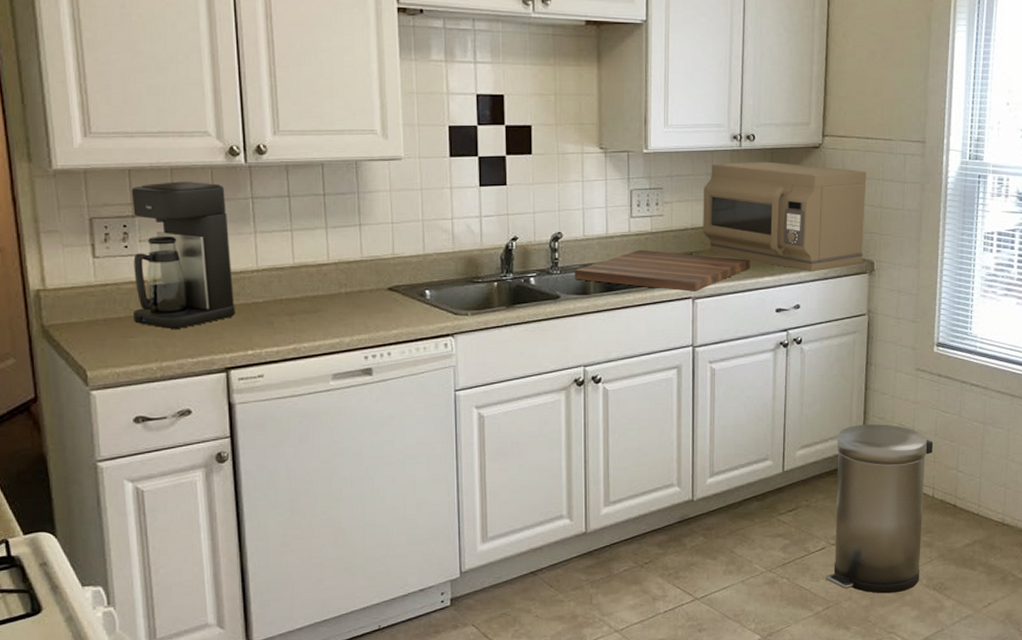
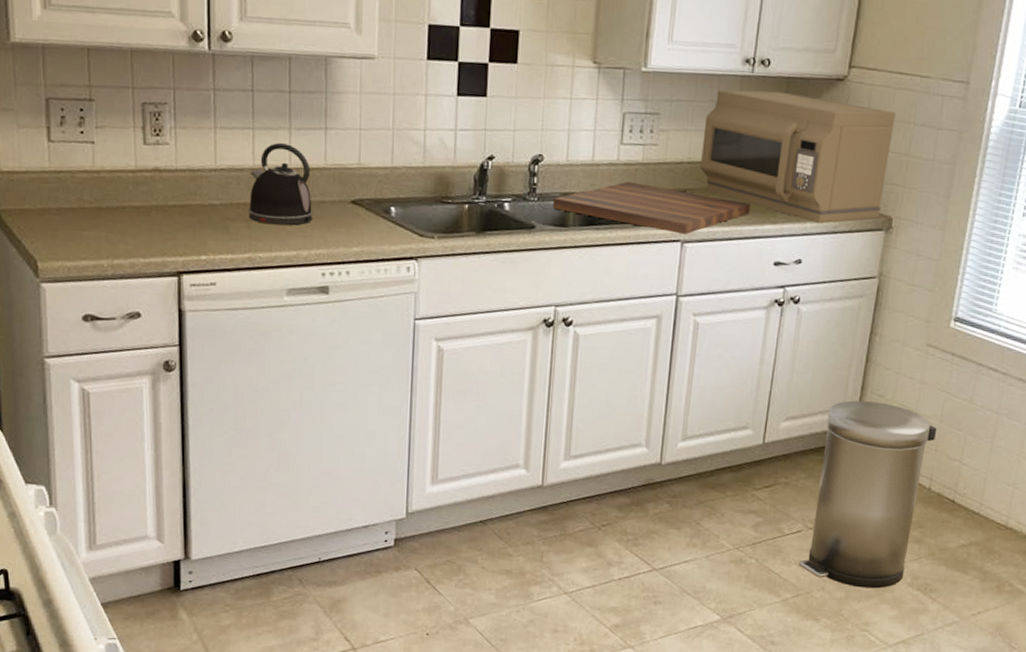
coffee maker: present [131,182,235,329] -> none [87,65,191,226]
kettle: none [290,242,353,316] -> present [247,143,313,226]

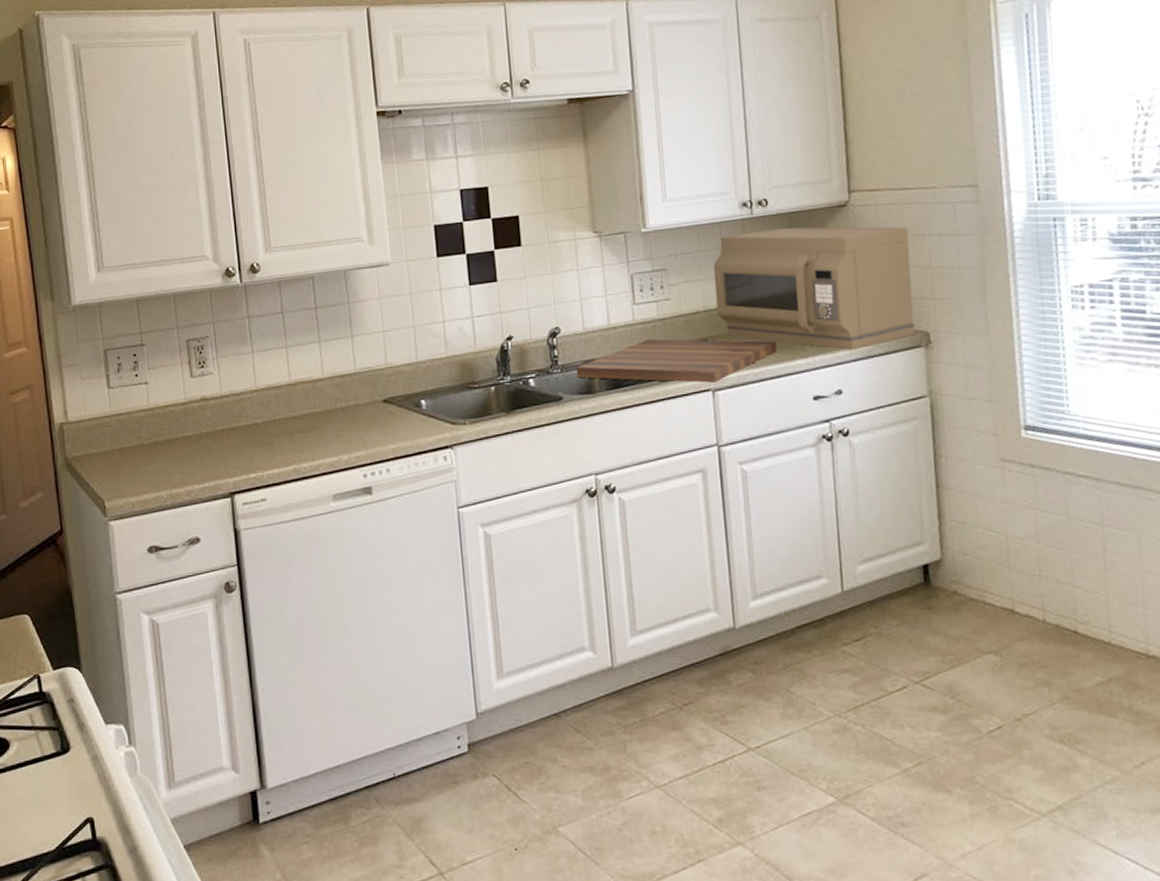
kettle: present [247,143,313,226] -> none [287,356,350,435]
pedal bin: present [798,400,938,589] -> none [906,529,1040,747]

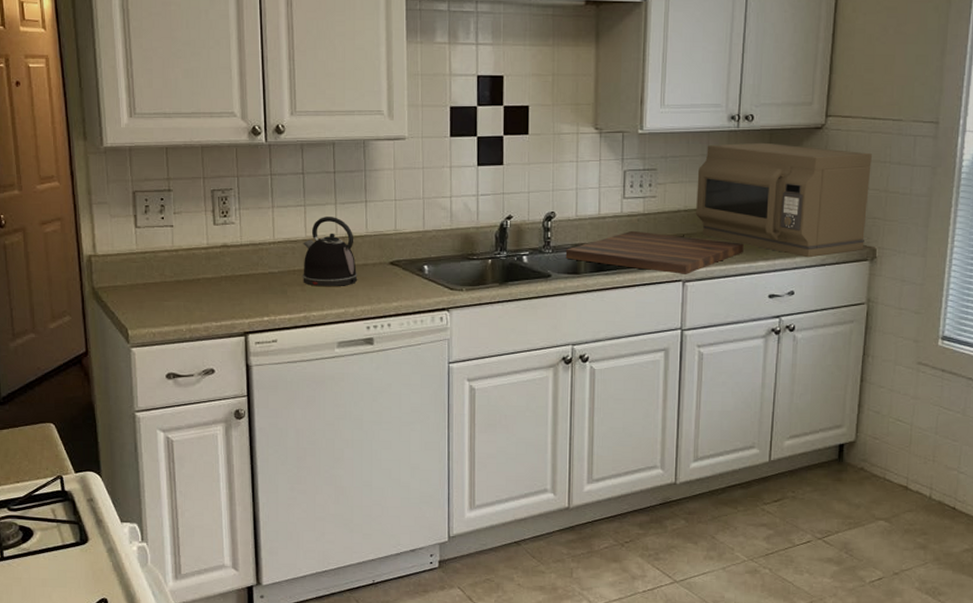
kettle: none [287,356,350,435] -> present [302,217,358,287]

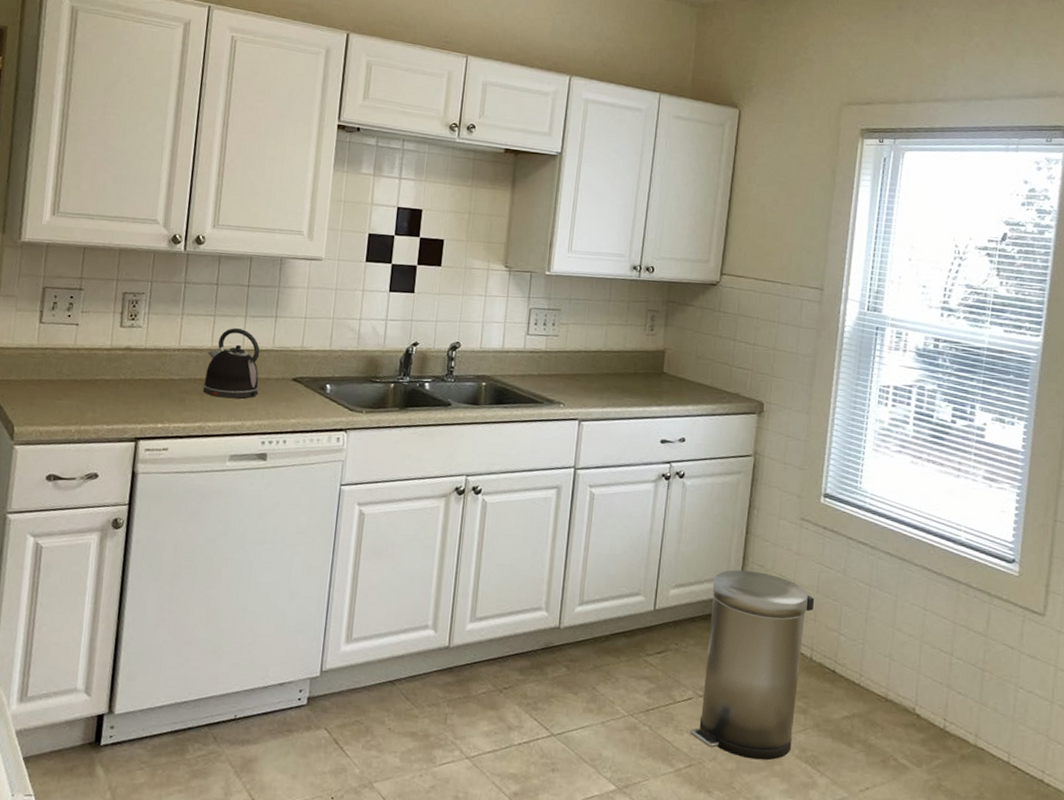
cutting board: present [565,230,744,276] -> none [466,366,639,415]
microwave: present [696,142,872,258] -> none [595,291,762,407]
pedal bin: none [810,417,934,594] -> present [690,569,815,760]

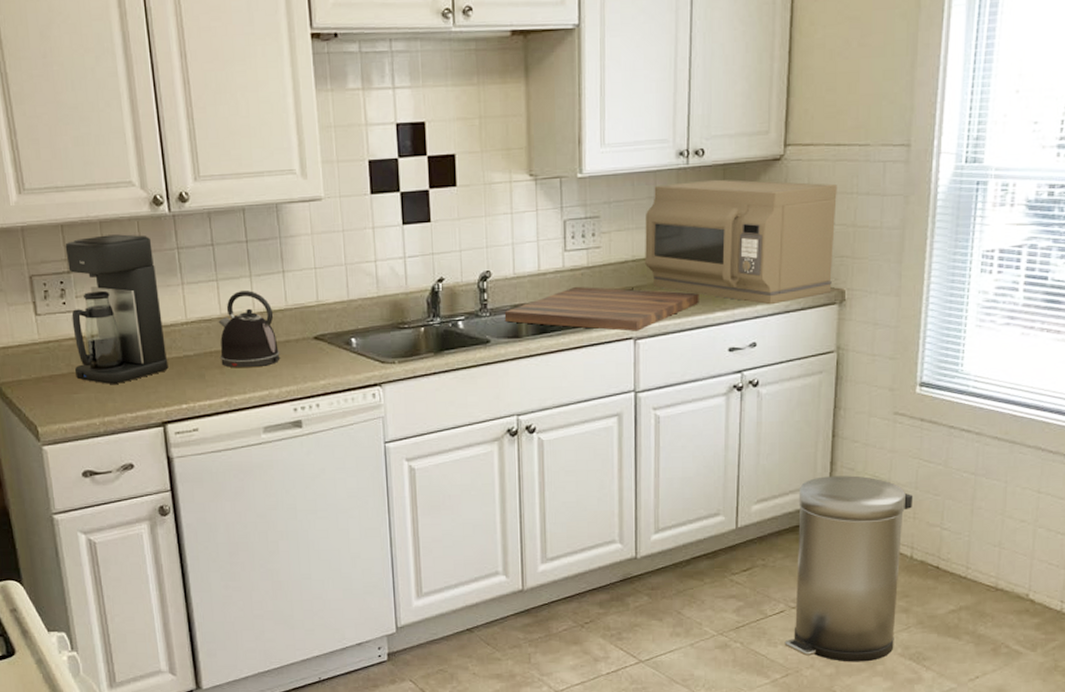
coffee maker: none [63,261,163,396] -> present [65,234,169,384]
cutting board: none [466,366,639,415] -> present [504,286,699,332]
microwave: none [595,291,762,407] -> present [645,179,837,305]

